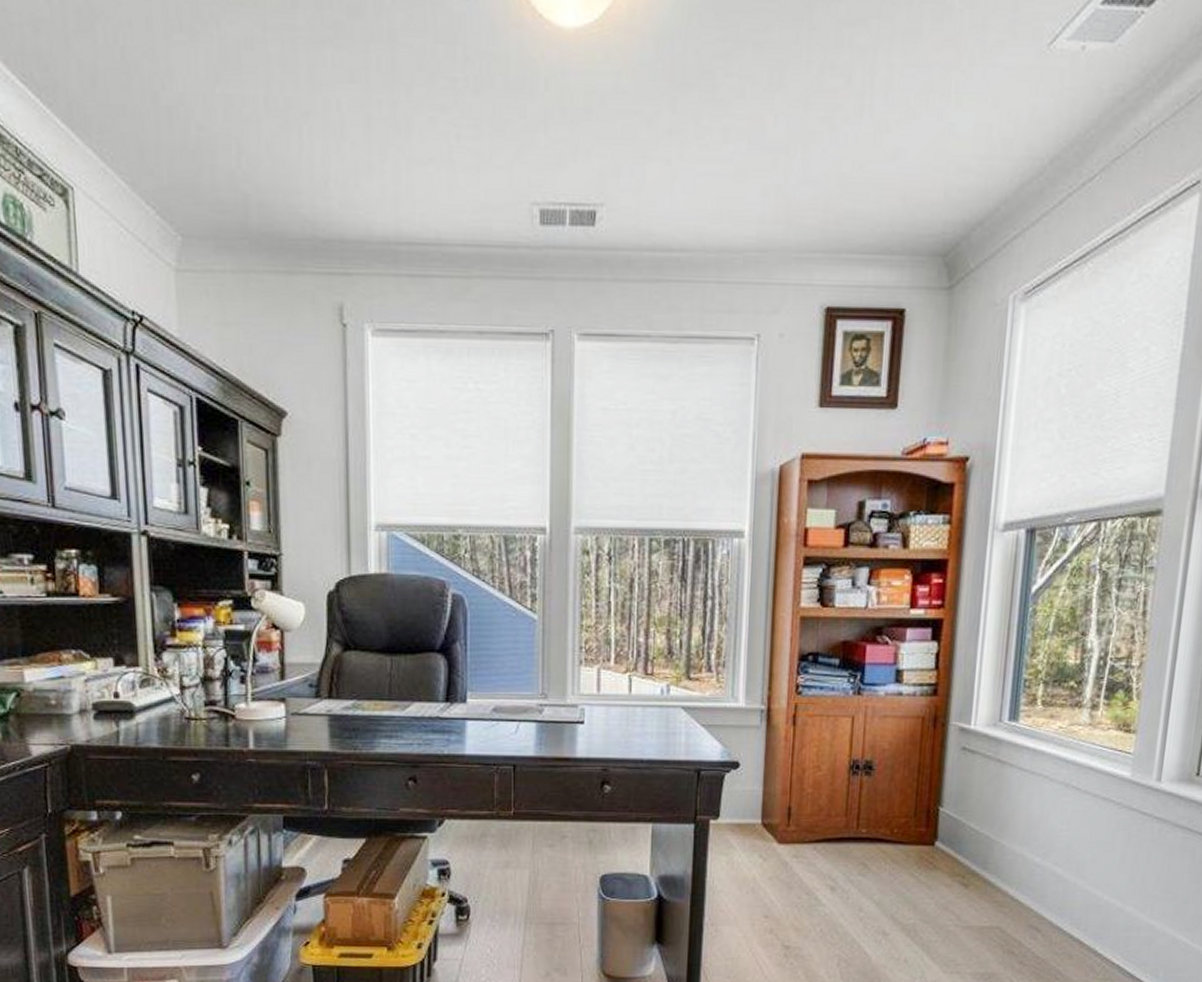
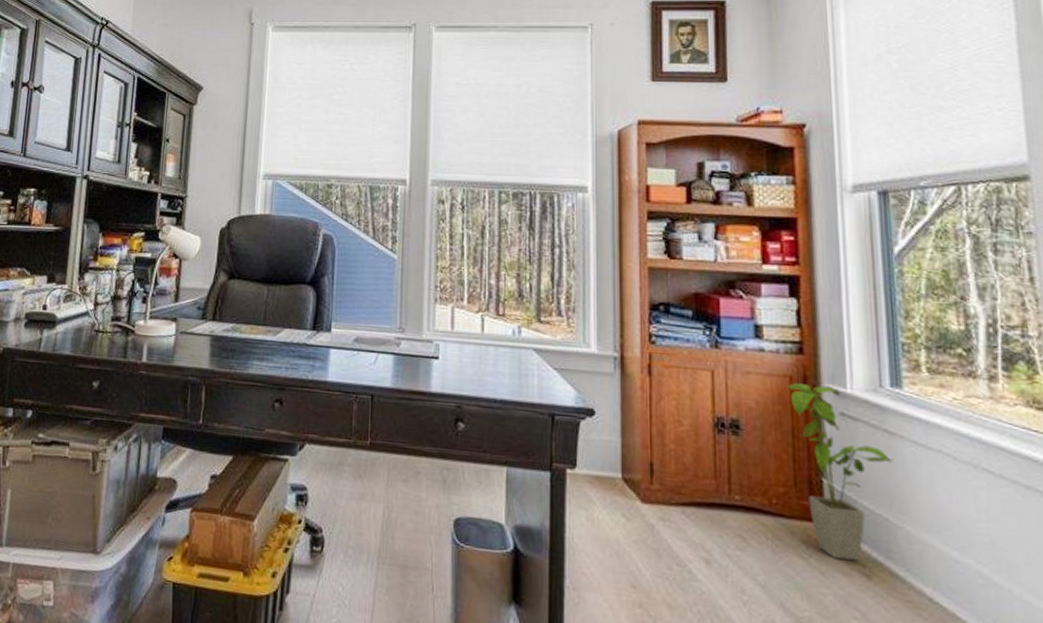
house plant: none [919,723,1002,873] -> present [788,383,894,560]

